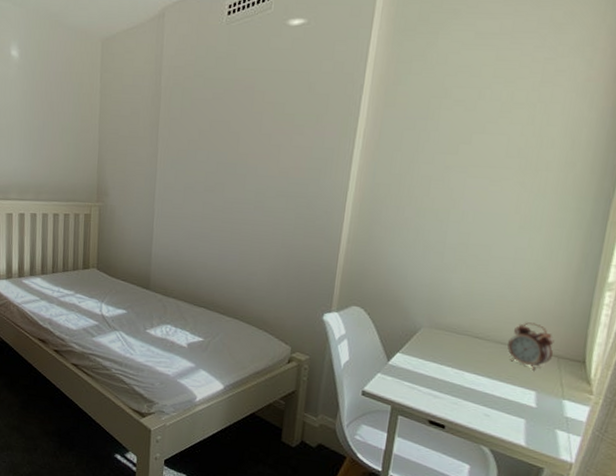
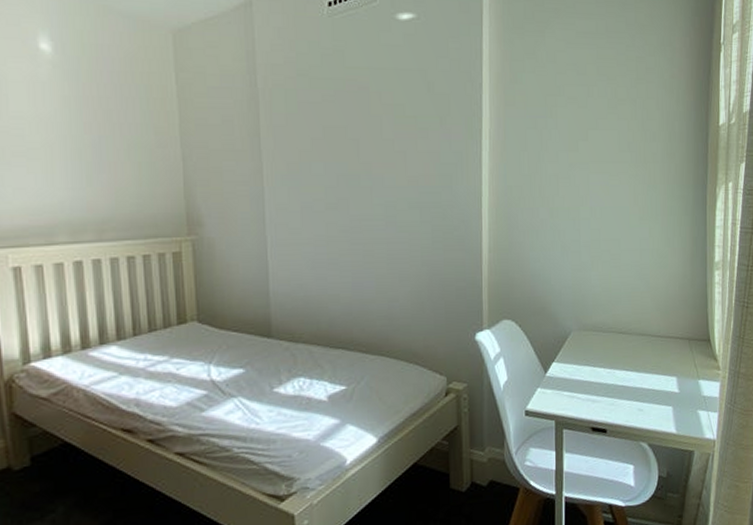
alarm clock: present [507,322,555,371] -> none [647,310,685,357]

